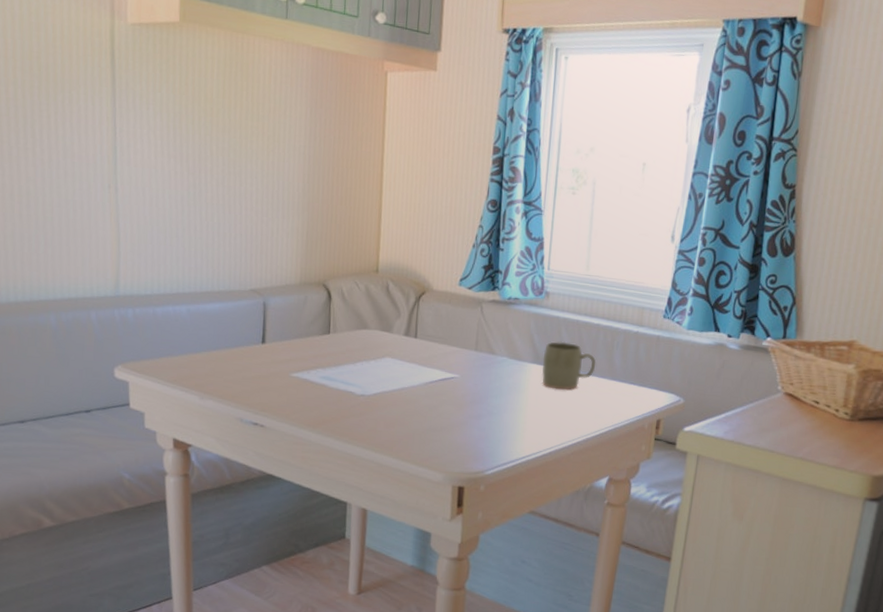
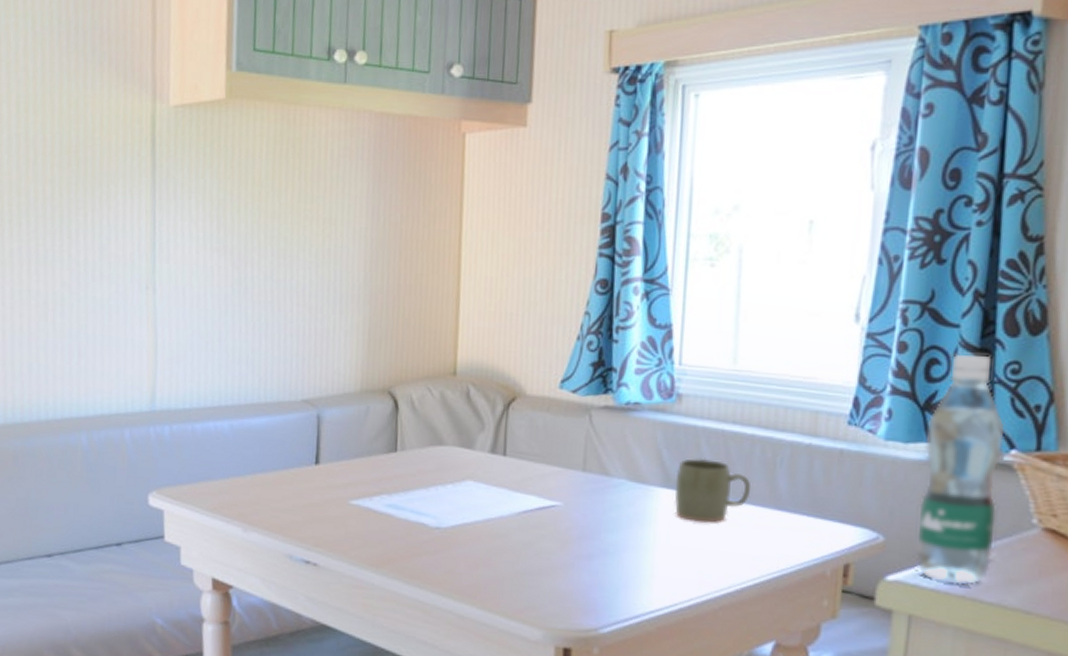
bottle: none [704,268,765,433] -> present [916,353,1006,585]

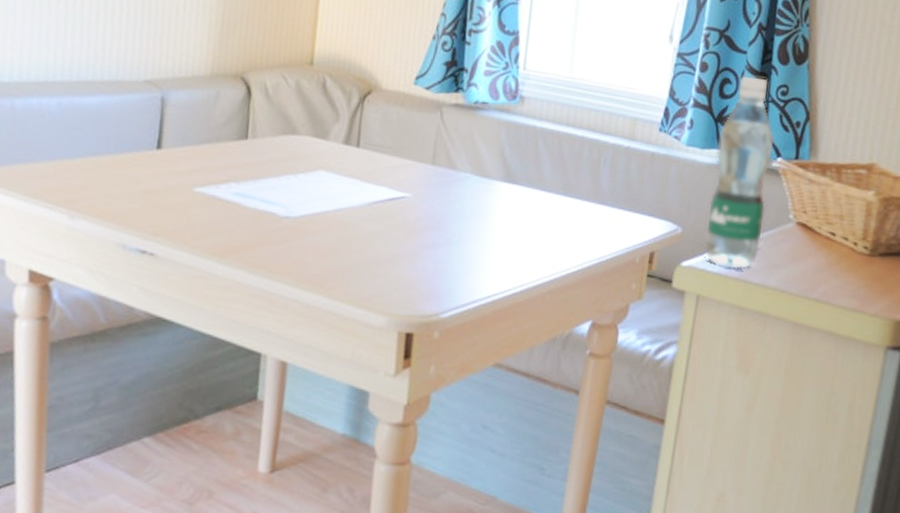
mug: present [674,458,752,522] -> none [513,155,579,215]

